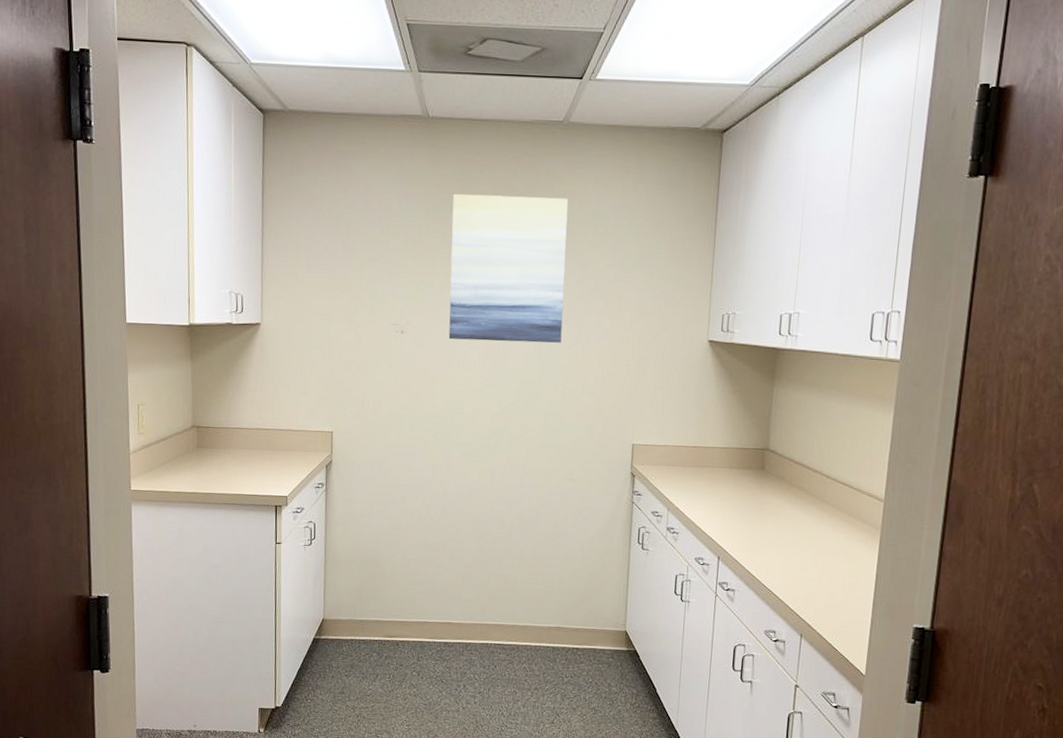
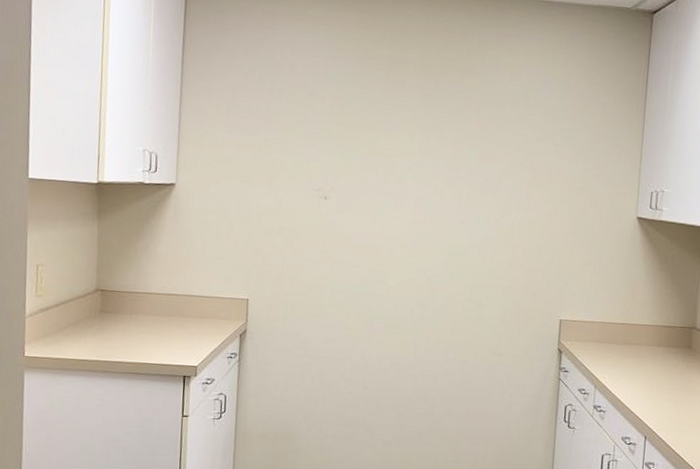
wall art: present [448,193,569,343] -> none [374,60,500,215]

